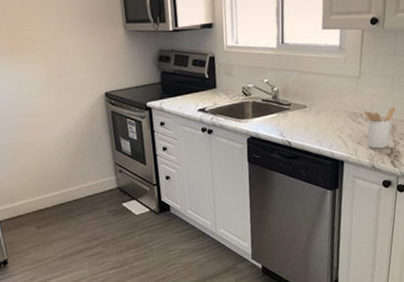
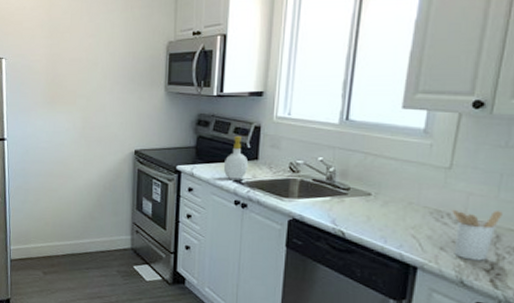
soap bottle: none [187,68,209,109] -> present [223,136,249,179]

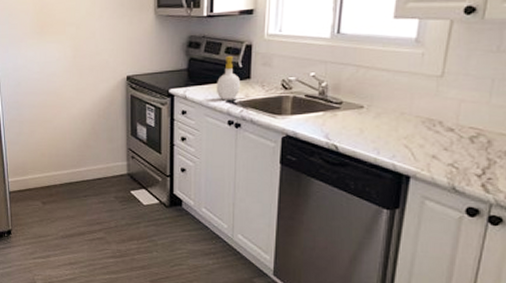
utensil holder: present [452,209,503,261] -> none [444,116,494,167]

